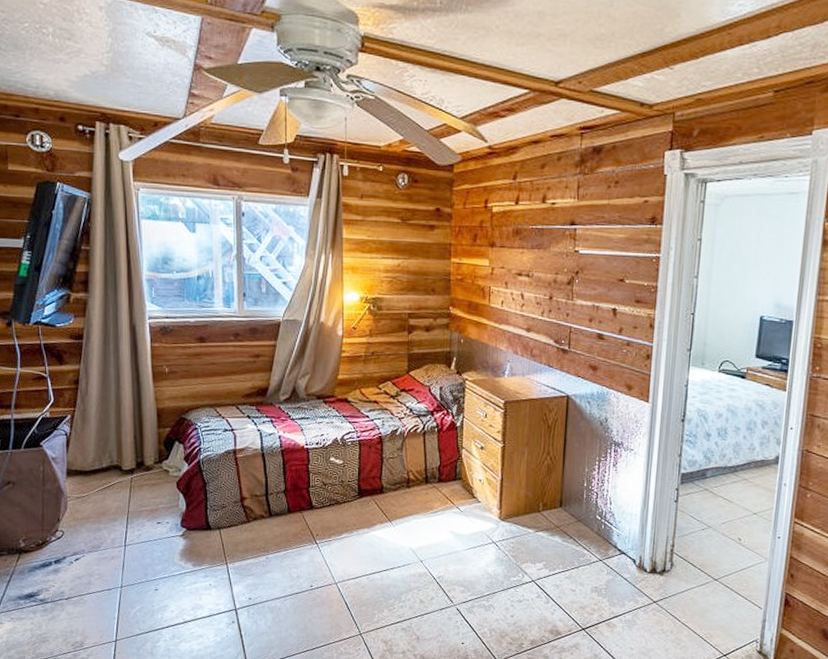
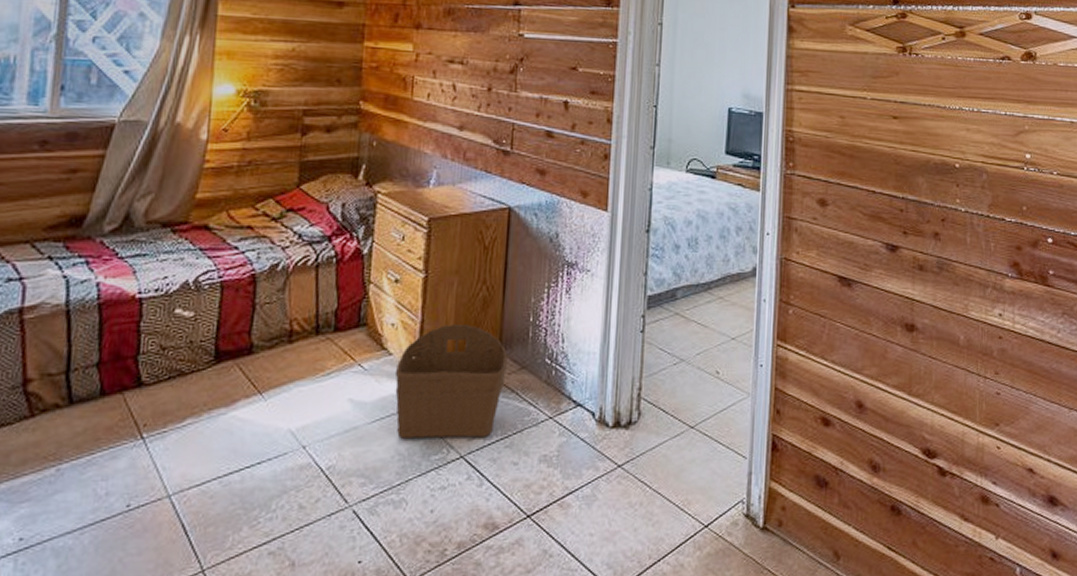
wicker basket: none [482,483,568,569] -> present [394,325,509,439]

